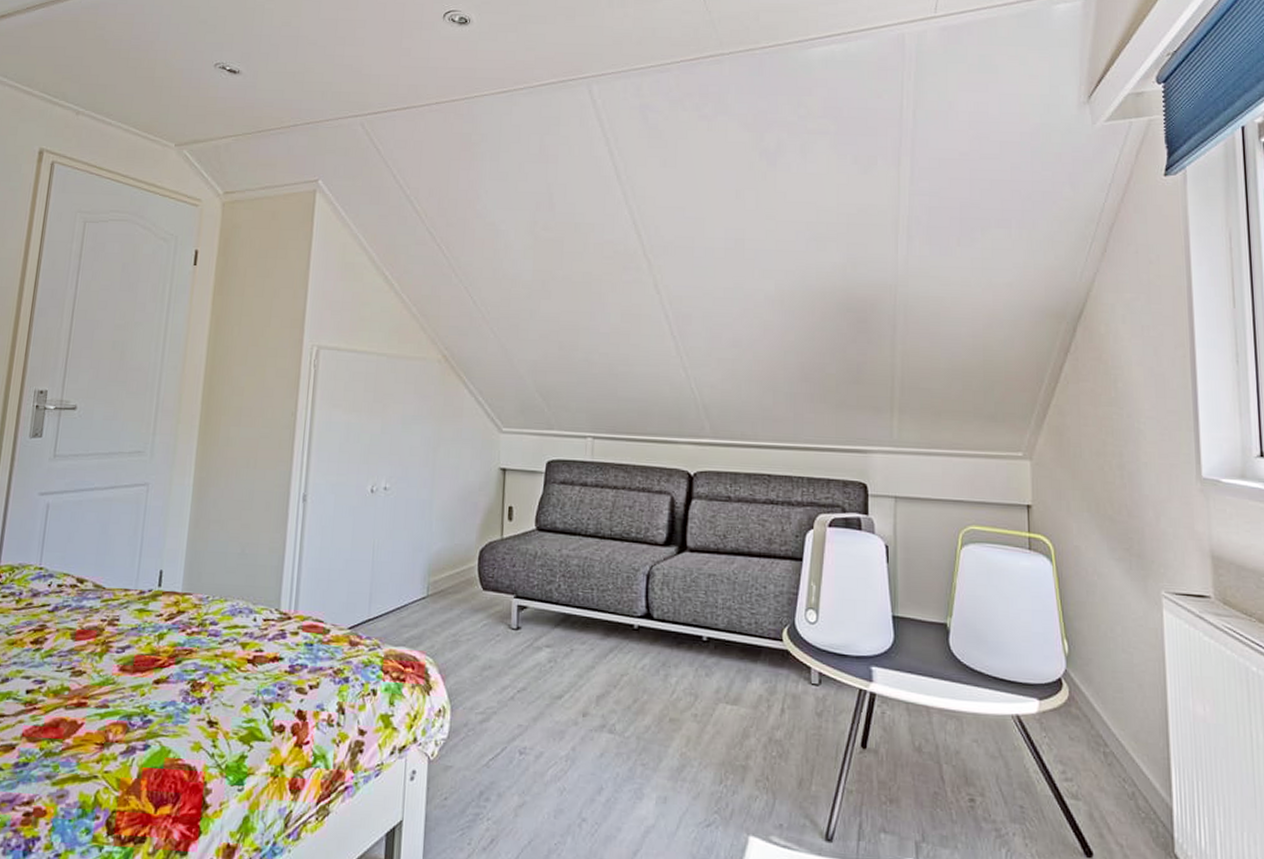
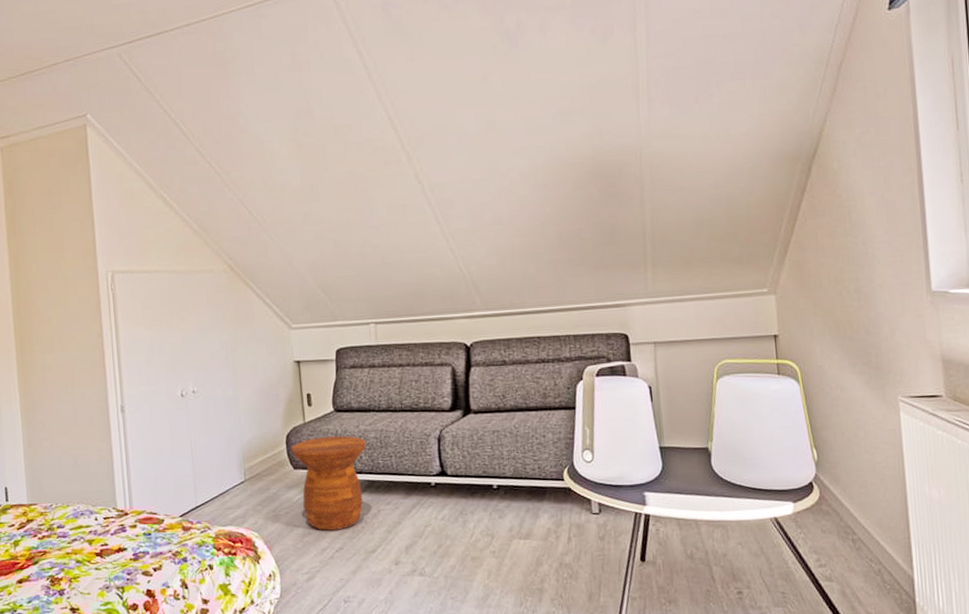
side table: none [483,557,568,667] -> present [291,435,367,531]

